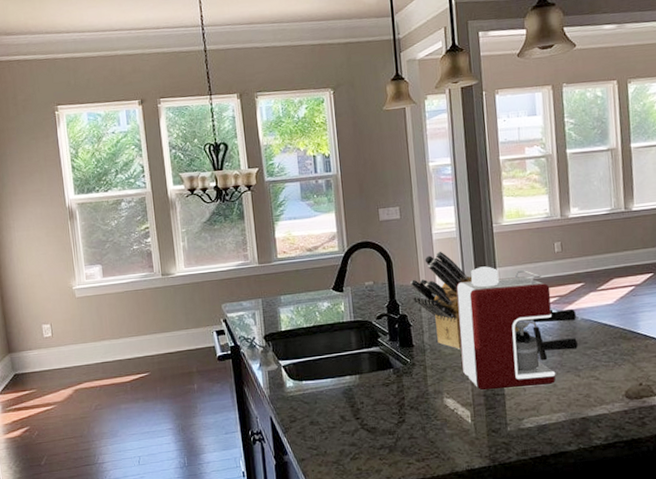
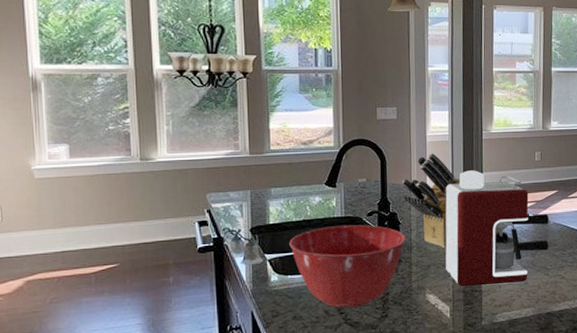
mixing bowl: none [301,328,418,413] -> present [289,225,405,308]

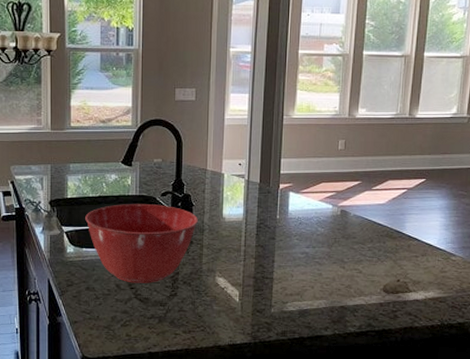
knife block: present [401,153,499,248] -> none [197,136,295,232]
coffee maker: present [445,170,549,287] -> none [236,156,349,274]

